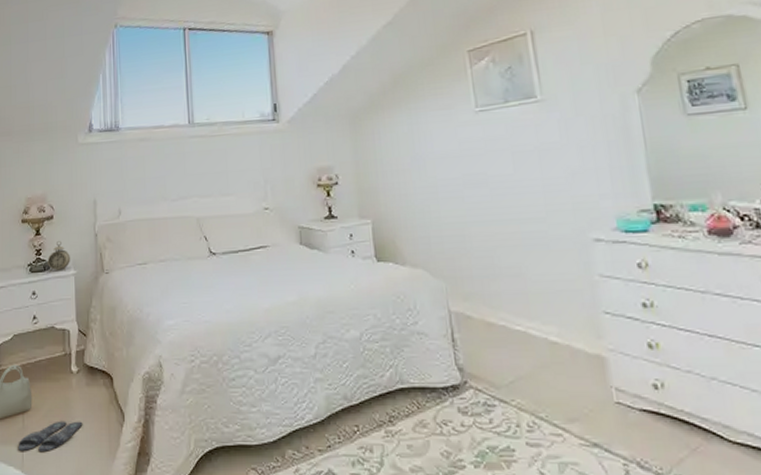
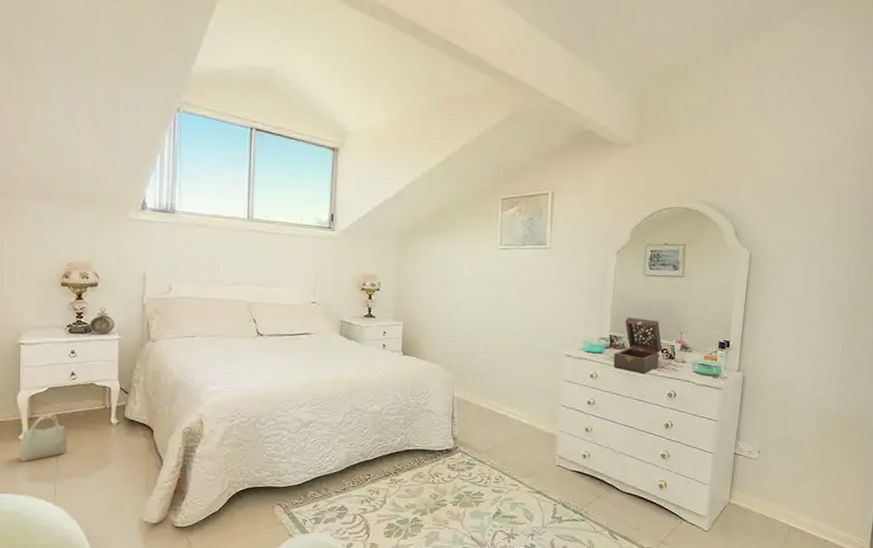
slippers: present [18,421,83,453] -> none [50,463,120,489]
jewelry box: none [666,175,741,256] -> present [613,317,662,375]

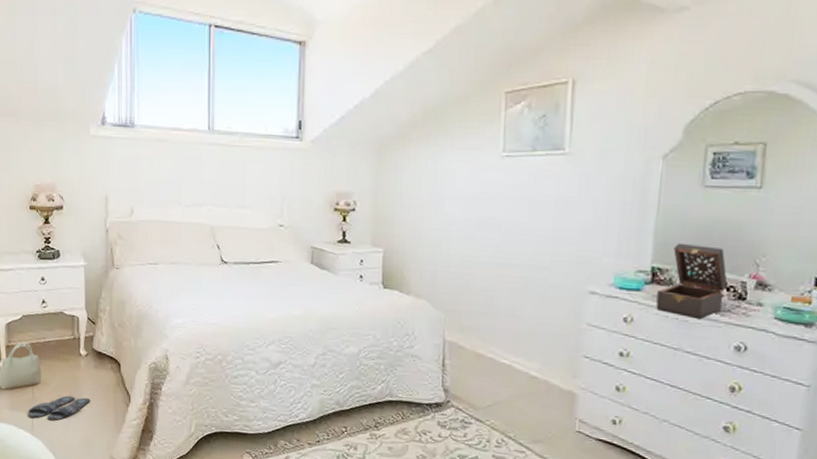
slippers: none [50,463,120,489] -> present [28,395,91,421]
alarm clock: present [89,307,115,336] -> none [57,232,80,262]

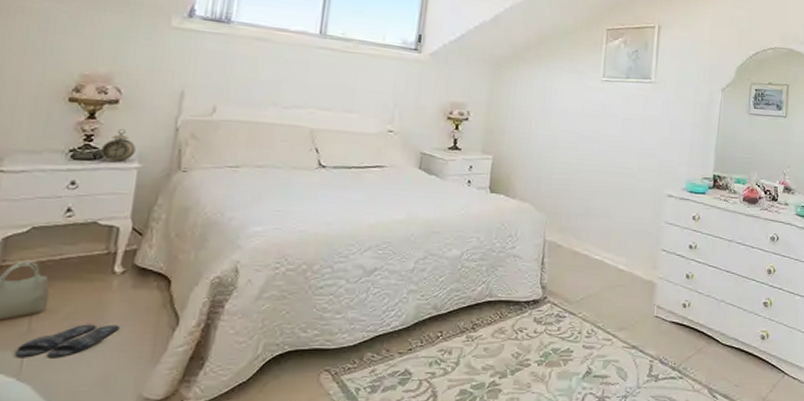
alarm clock: none [57,232,80,262] -> present [100,129,136,163]
jewelry box: present [656,242,728,320] -> none [716,156,765,217]

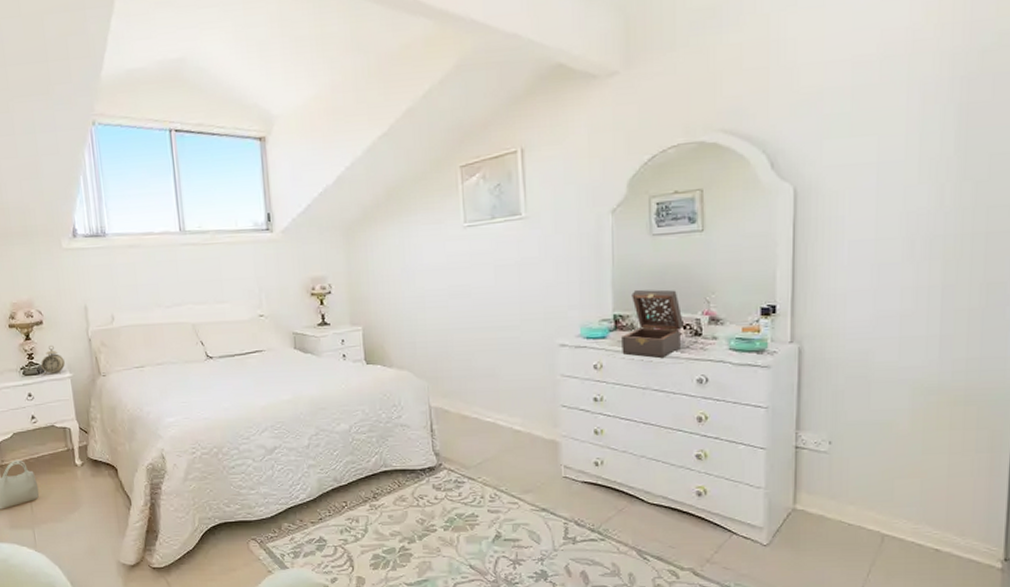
slippers: present [15,324,120,358] -> none [29,506,91,534]
jewelry box: none [716,156,765,217] -> present [622,289,683,359]

